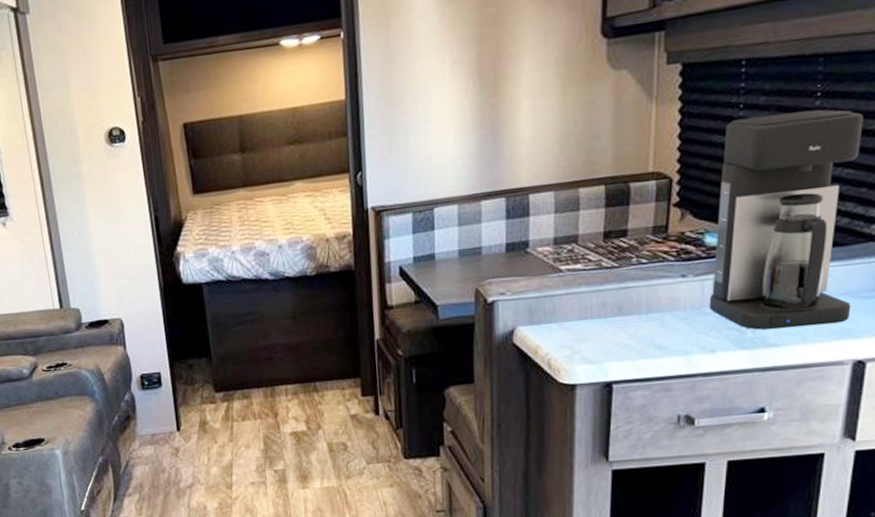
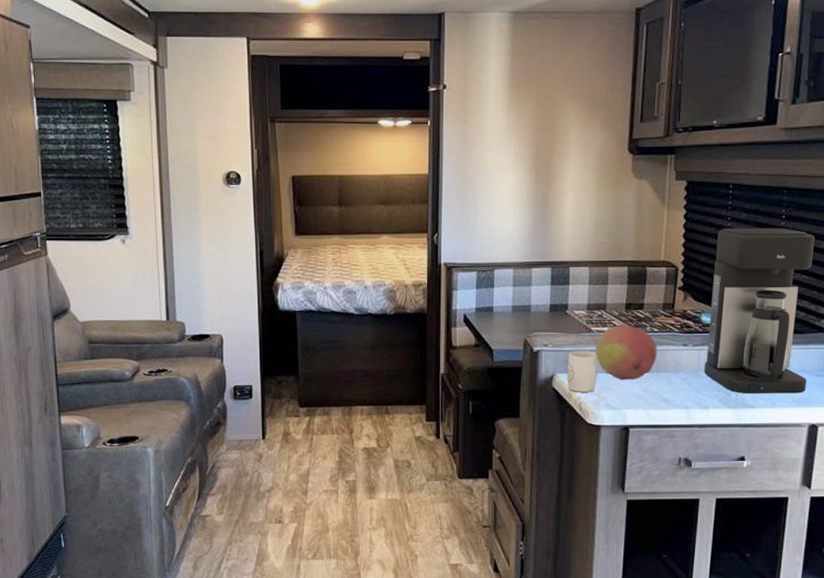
mug: none [530,295,570,347] -> present [567,350,598,393]
fruit: none [566,257,647,327] -> present [596,324,657,380]

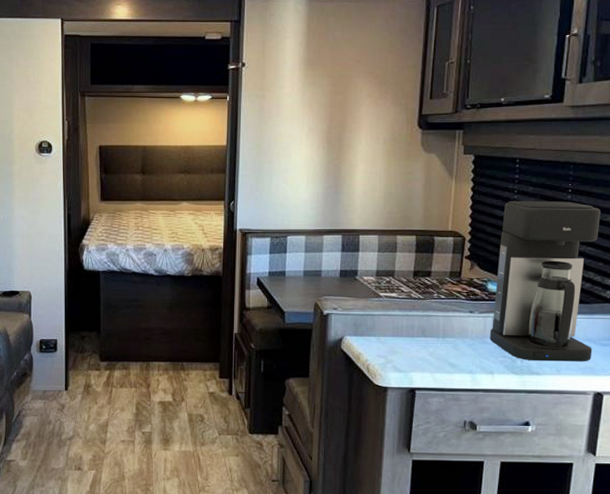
mug: present [567,350,598,393] -> none [356,314,386,355]
fruit: present [596,324,657,380] -> none [384,290,444,344]

